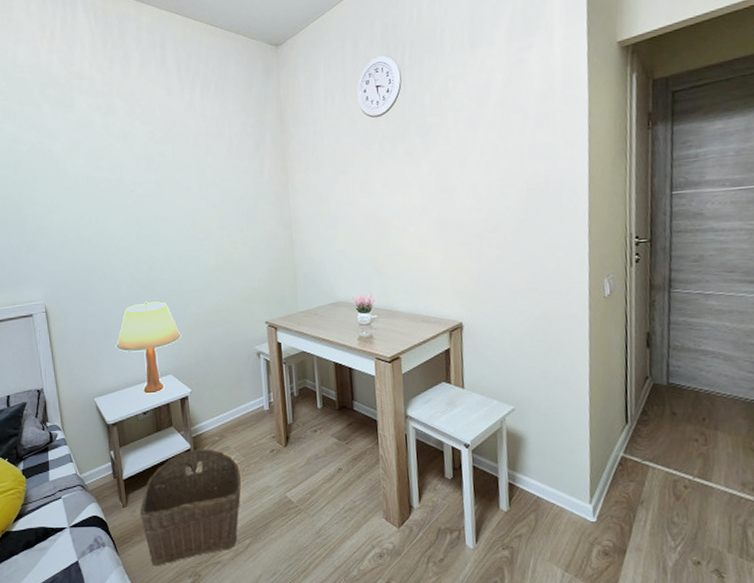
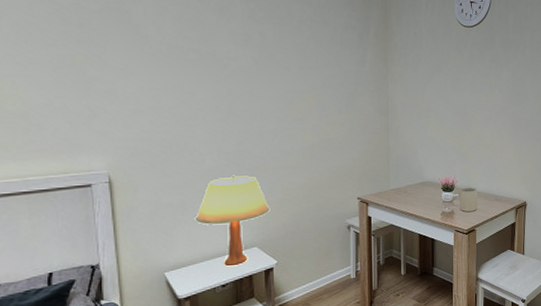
mug: none [377,306,401,337] -> present [459,187,478,212]

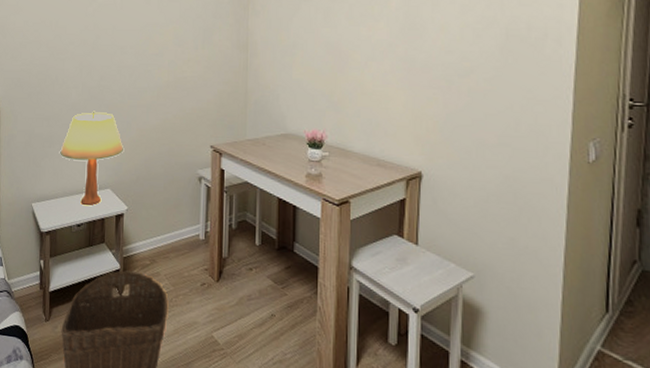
mug: present [459,187,478,212] -> none [328,145,353,178]

